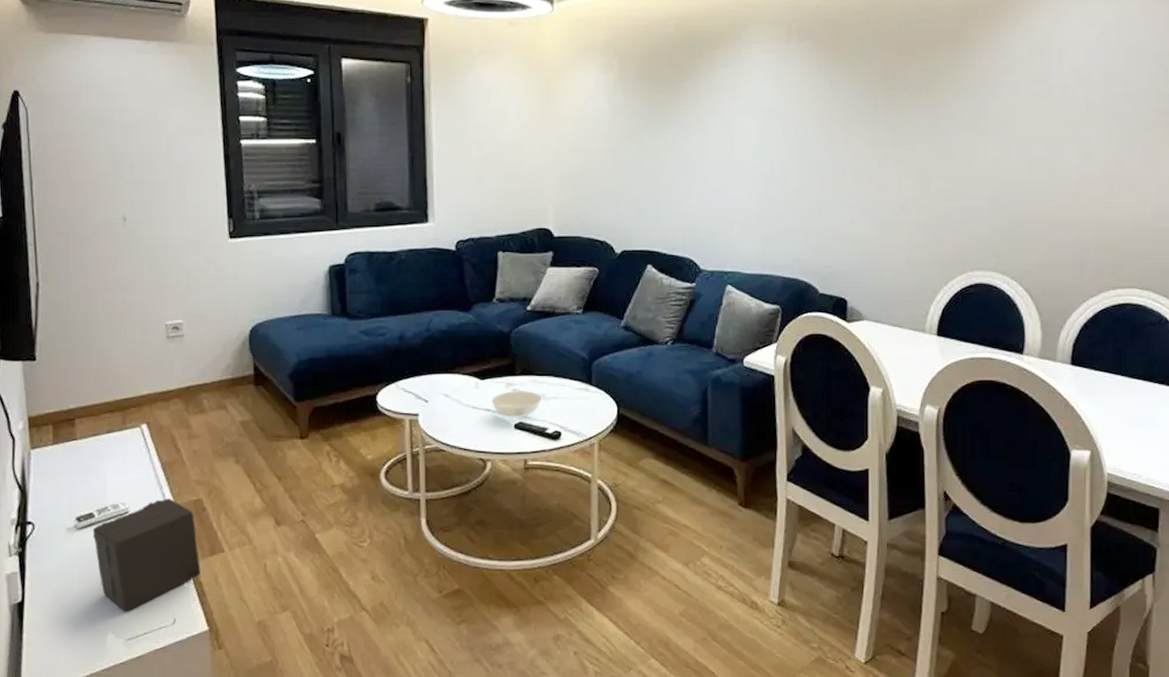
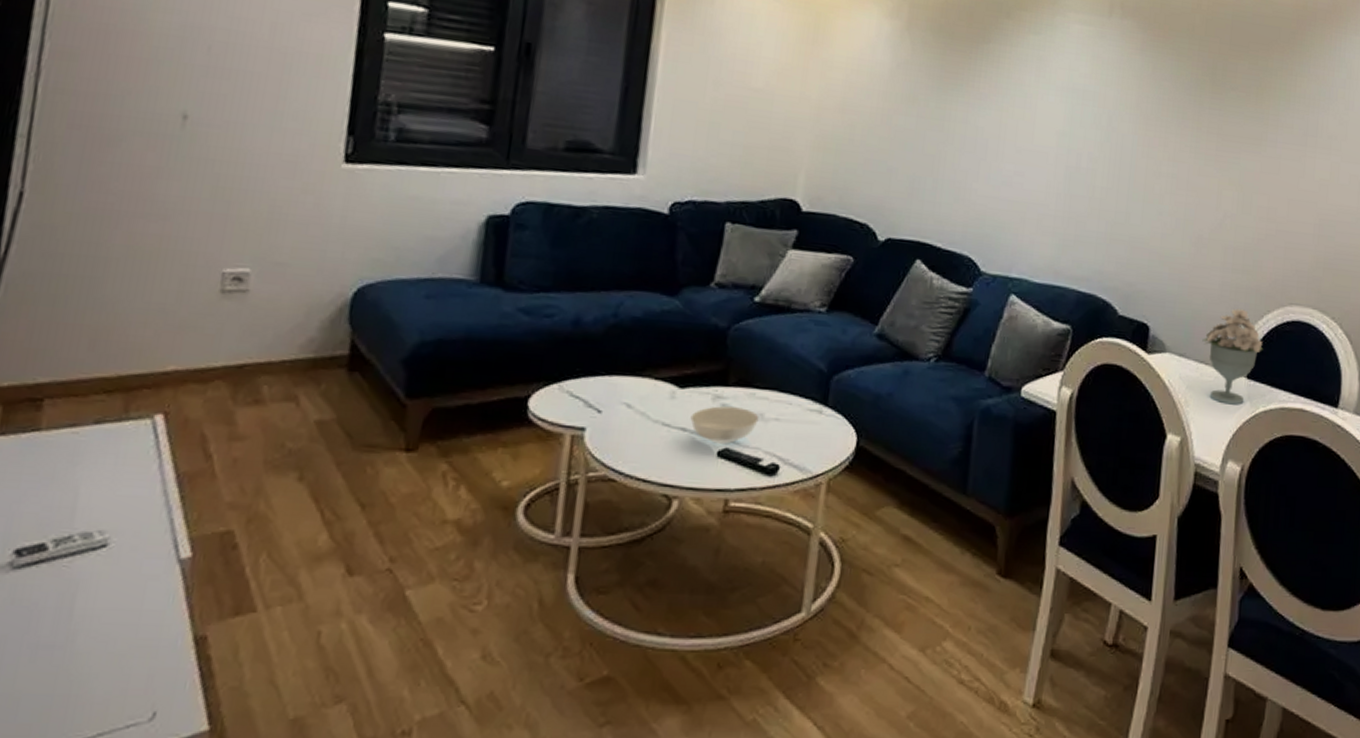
decorative box: present [92,498,201,612] -> none [36,527,217,700]
bouquet: none [895,278,951,359] -> present [1202,308,1264,405]

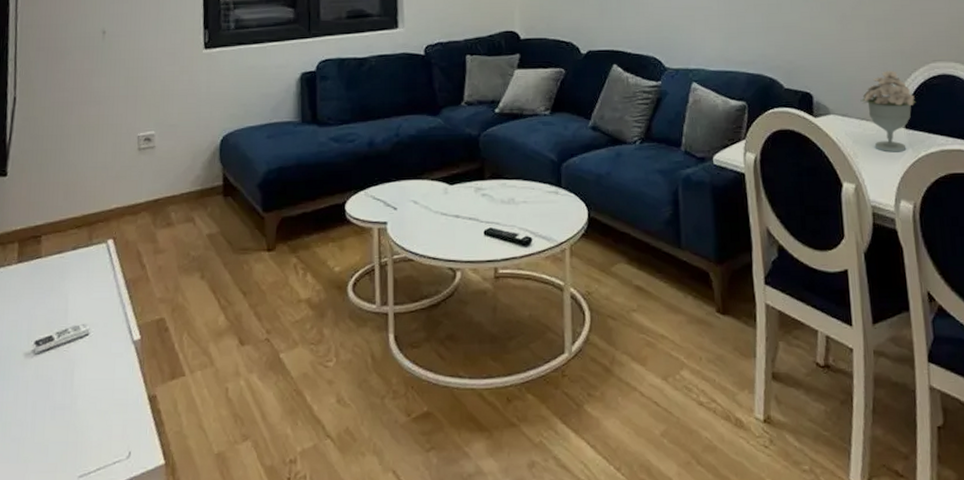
bowl: present [690,406,759,444] -> none [461,195,511,225]

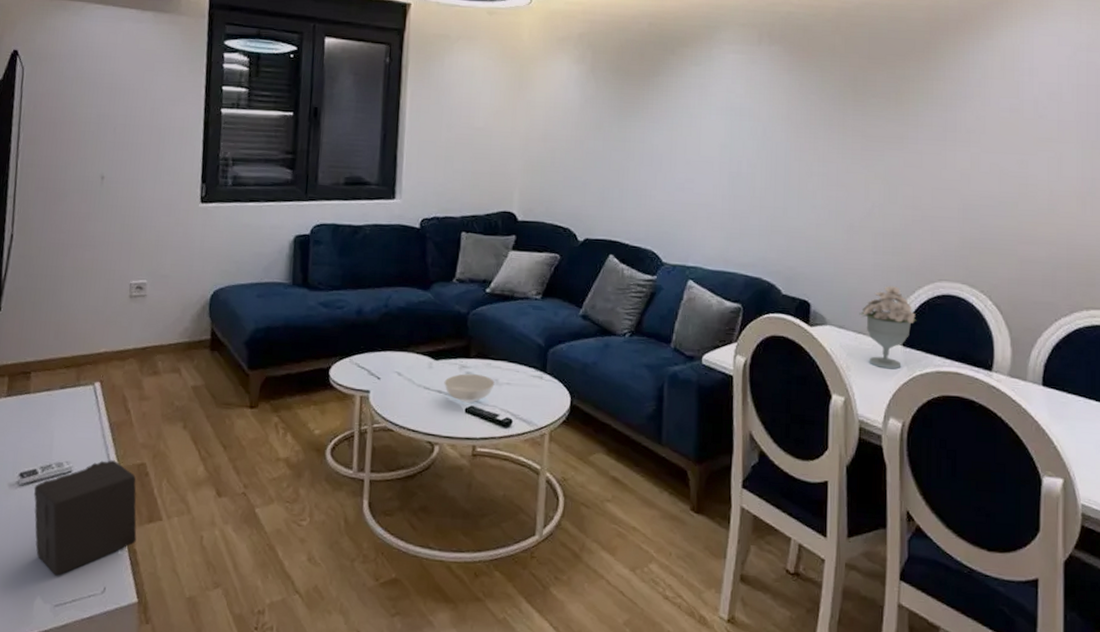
decorative box: none [50,318,160,445] -> present [33,460,137,576]
bowl: none [461,195,511,225] -> present [444,373,495,403]

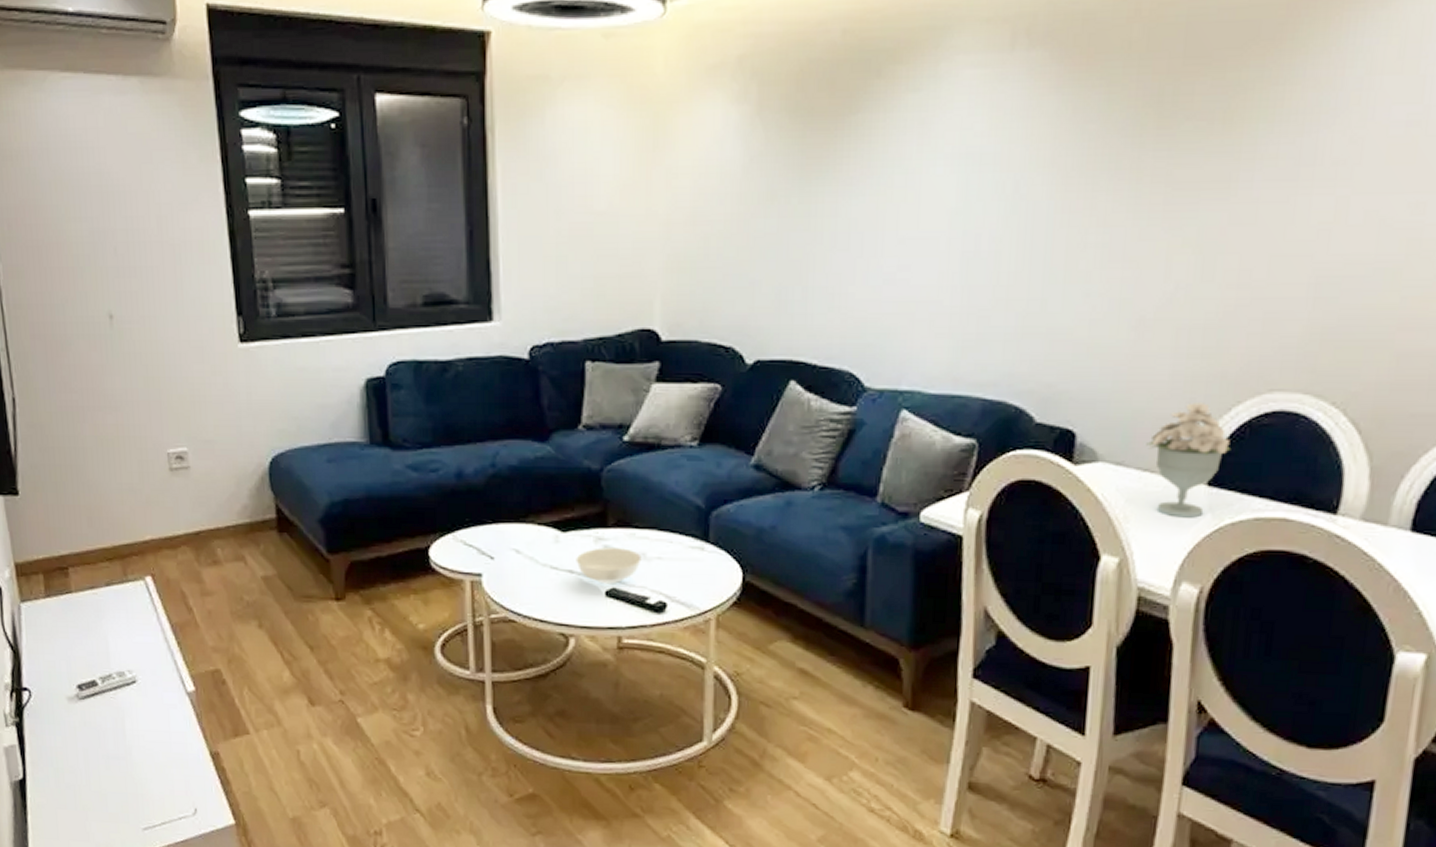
decorative box: present [33,460,137,576] -> none [96,667,223,797]

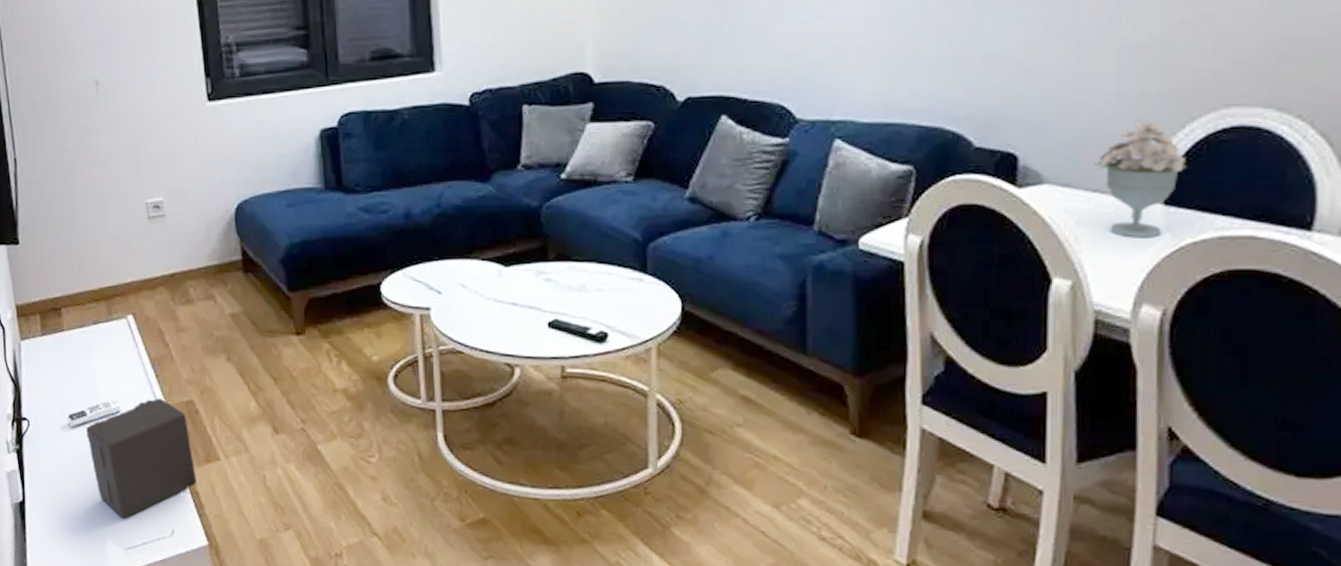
decorative box: none [96,667,223,797] -> present [85,398,197,519]
bowl: present [576,548,642,584] -> none [519,281,582,316]

